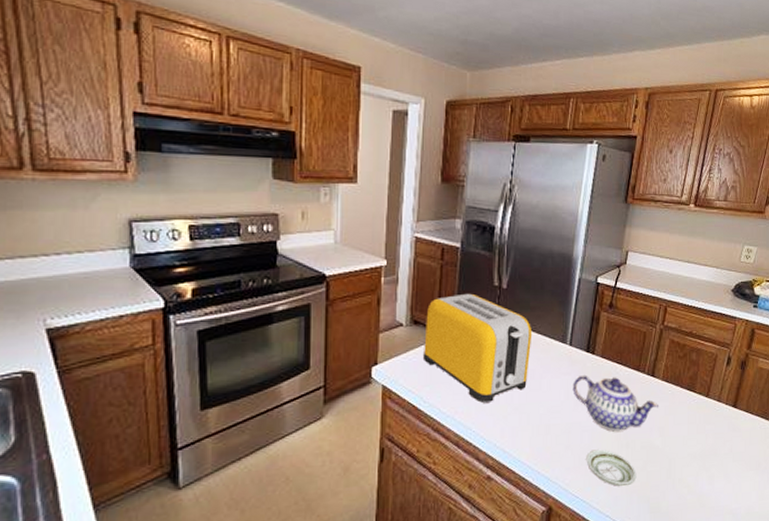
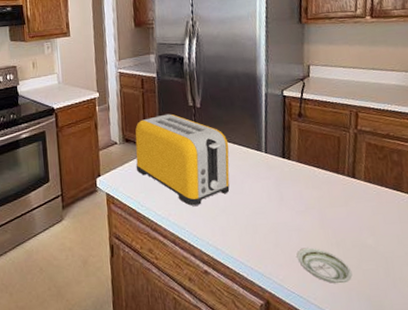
teapot: present [572,374,658,432] -> none [273,178,365,231]

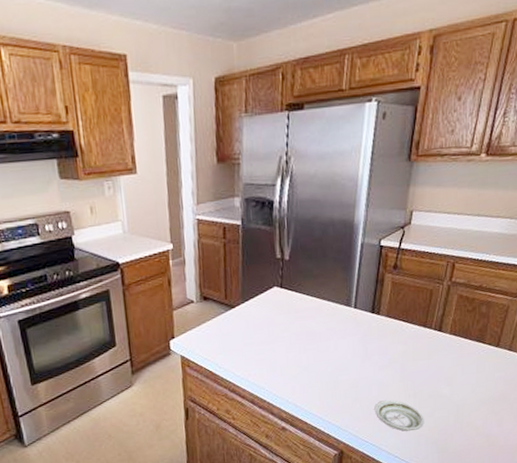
toaster: present [135,113,230,206] -> none [214,267,317,365]

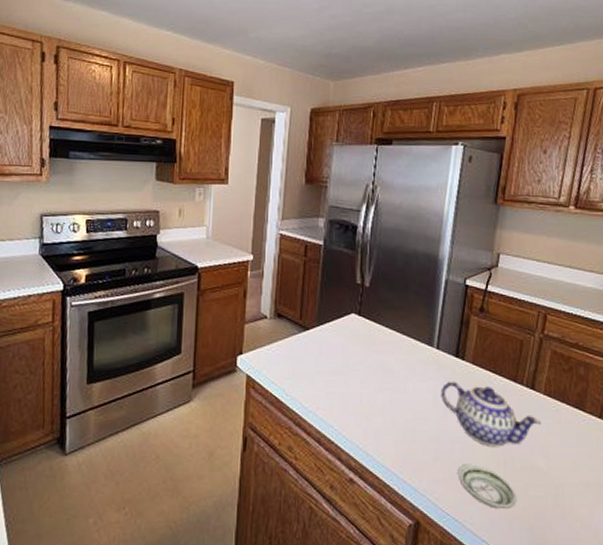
teapot: none [359,334,446,384] -> present [441,381,541,447]

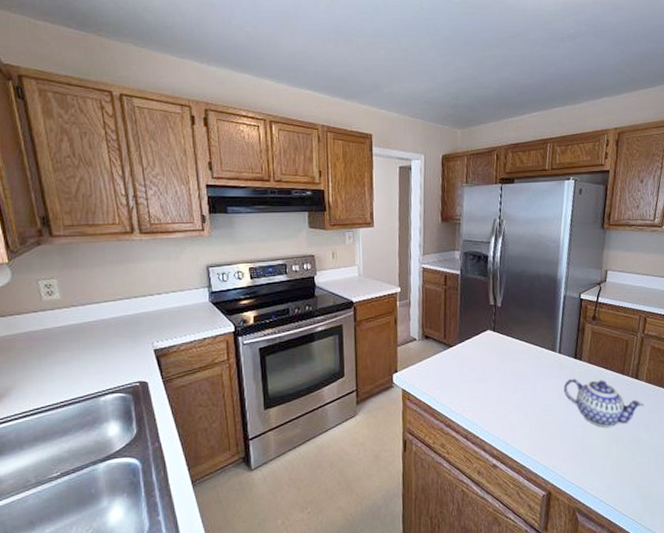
saucer: present [457,464,517,510] -> none [579,442,627,476]

